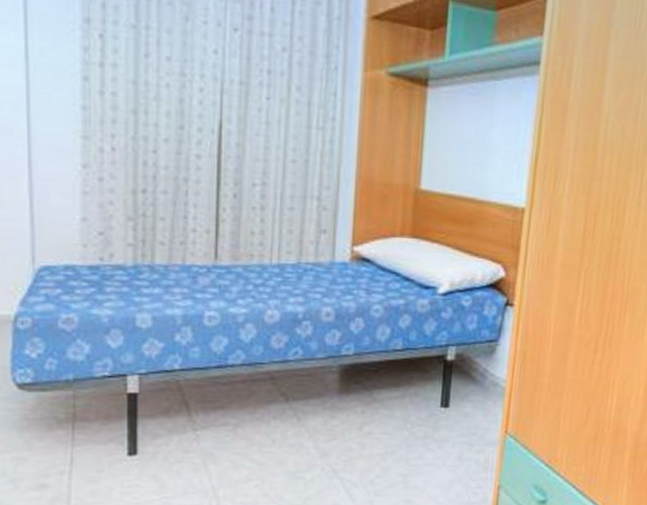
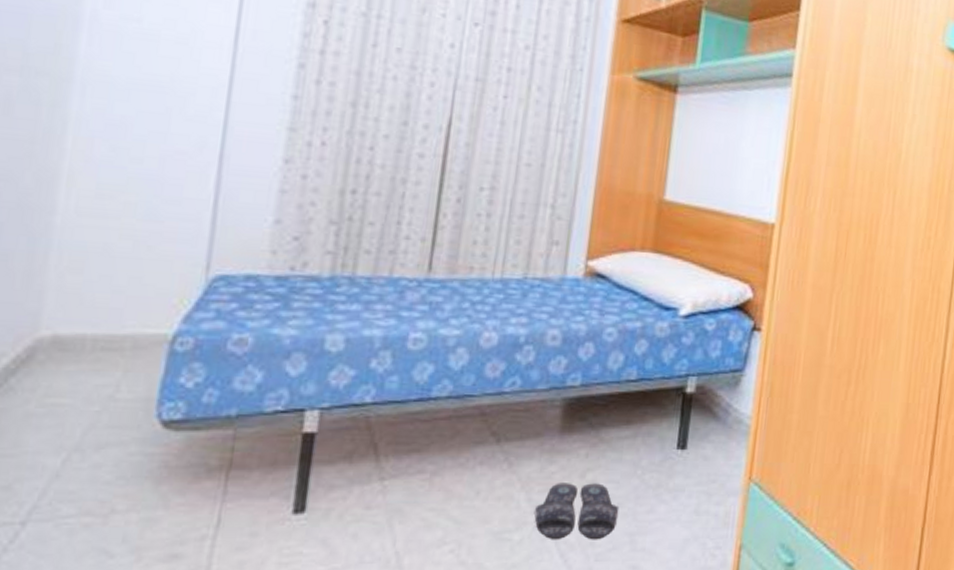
slippers: none [322,434,393,480] -> present [534,483,620,540]

